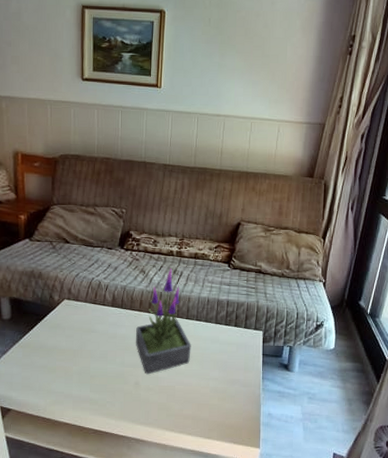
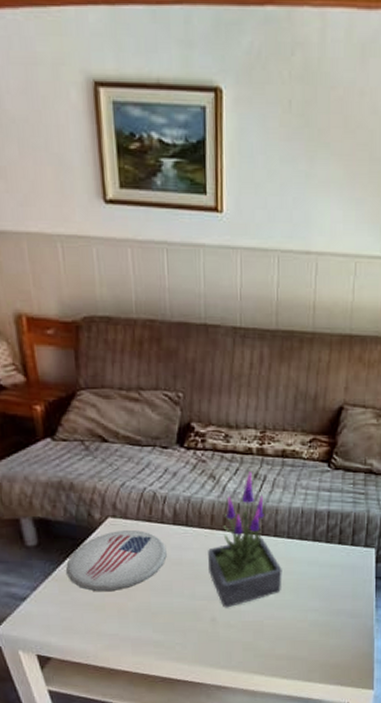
plate: none [30,310,105,358] -> present [66,530,167,592]

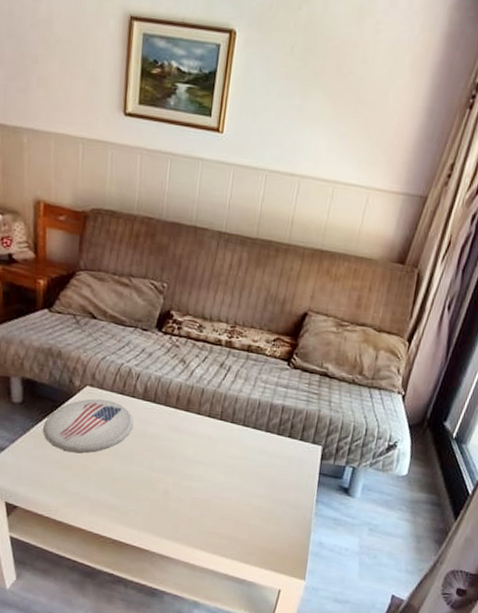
potted plant: present [208,472,282,608] -> none [168,361,235,483]

